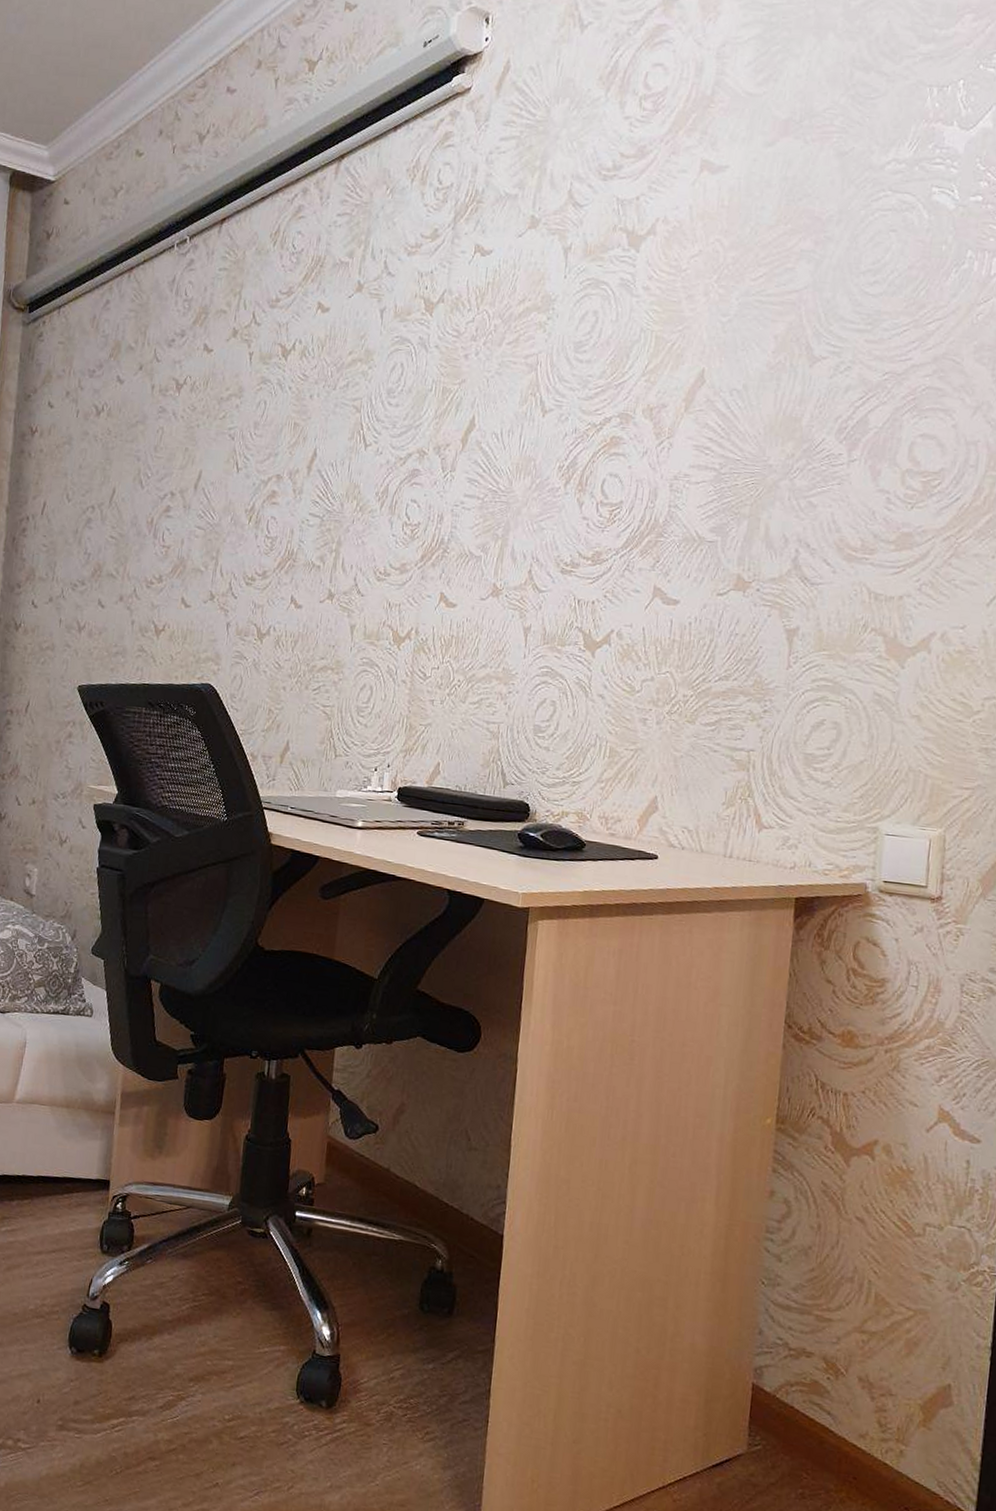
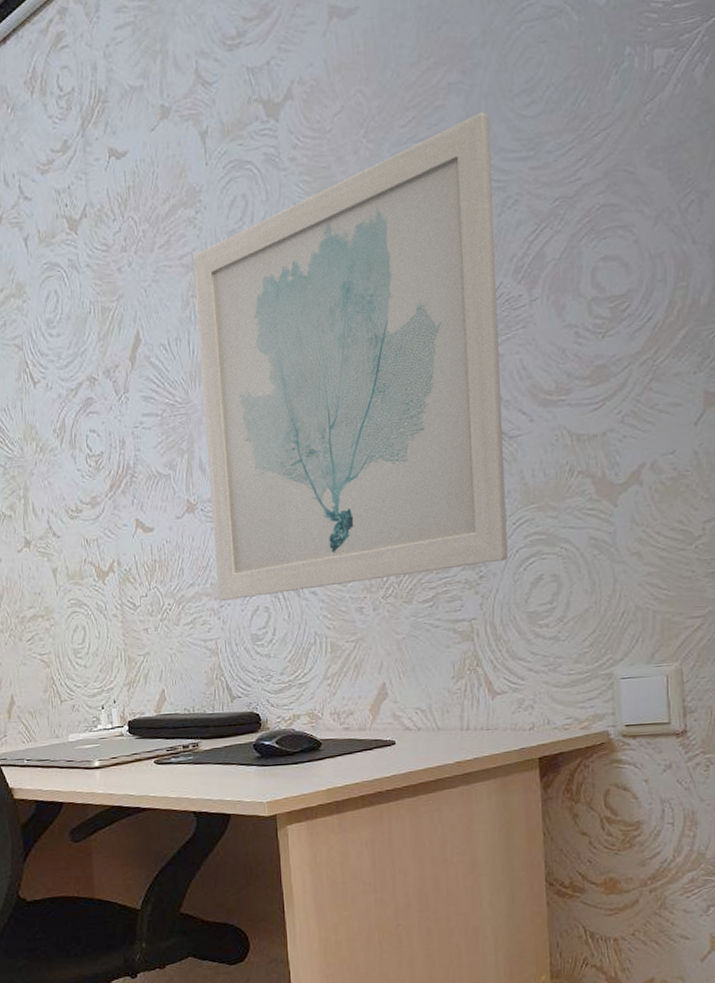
wall art: none [508,282,835,700] -> present [193,112,508,601]

